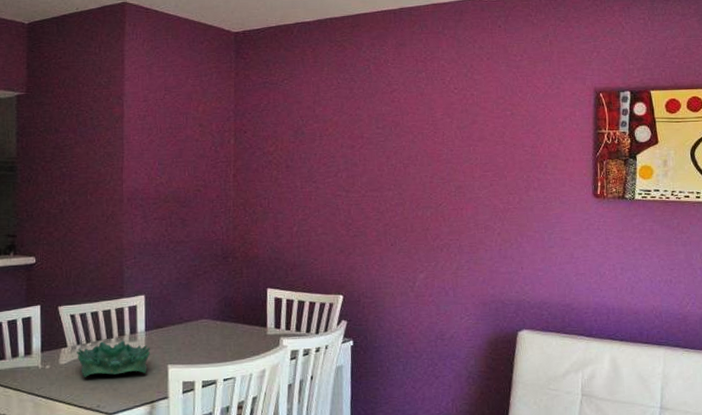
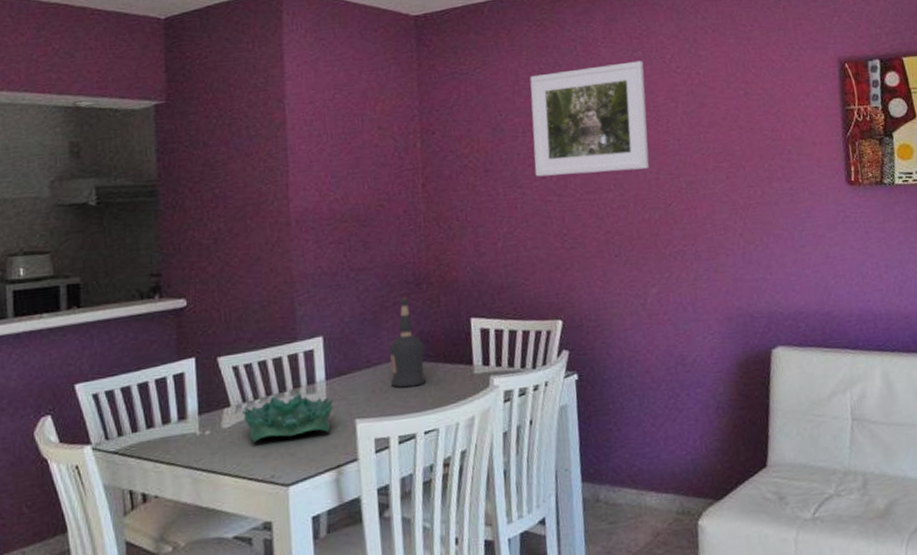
liquor bottle: none [198,268,228,342] -> present [388,297,427,388]
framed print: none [328,81,426,175] -> present [530,61,650,177]

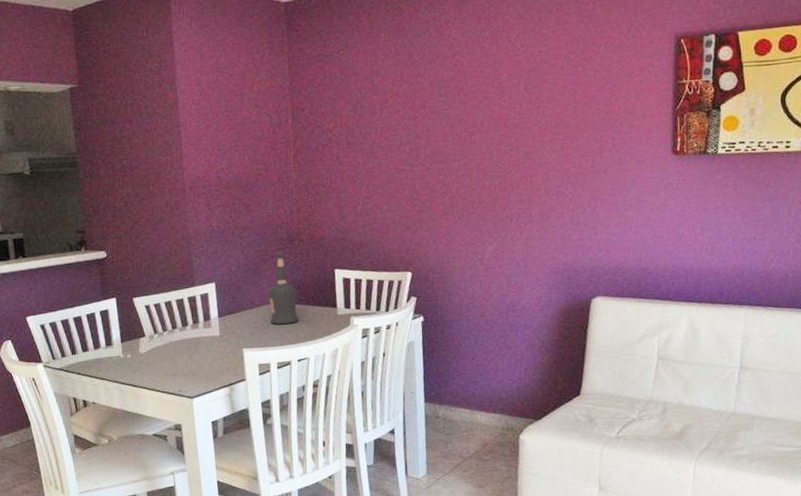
decorative bowl: present [242,393,334,442] -> none [155,327,225,364]
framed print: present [530,61,650,177] -> none [387,40,492,149]

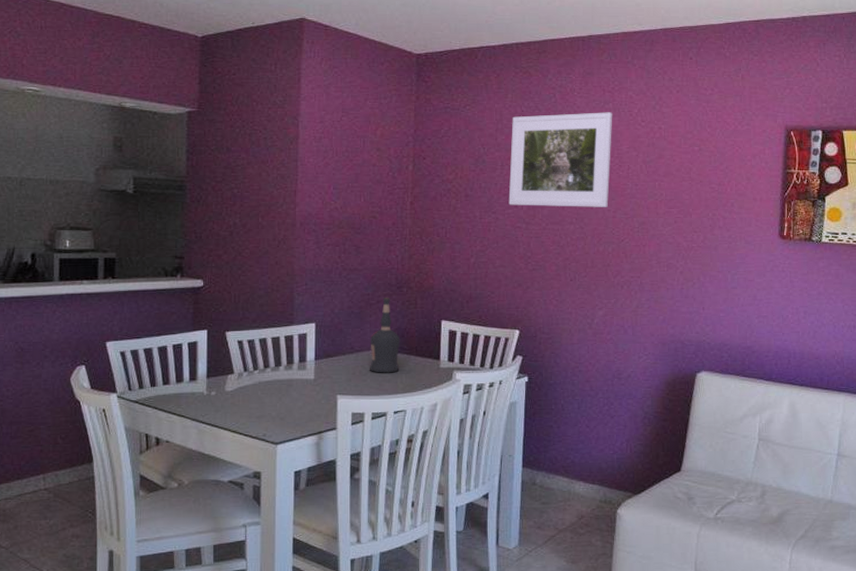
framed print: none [387,40,492,149] -> present [508,112,613,207]

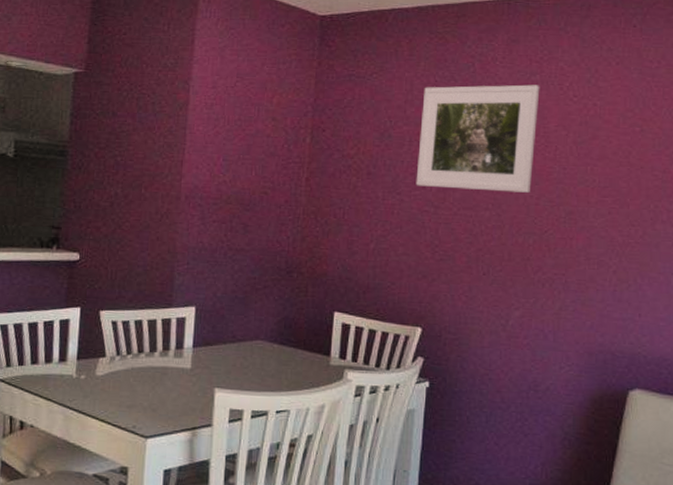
liquor bottle: present [369,298,401,373] -> none [251,283,288,368]

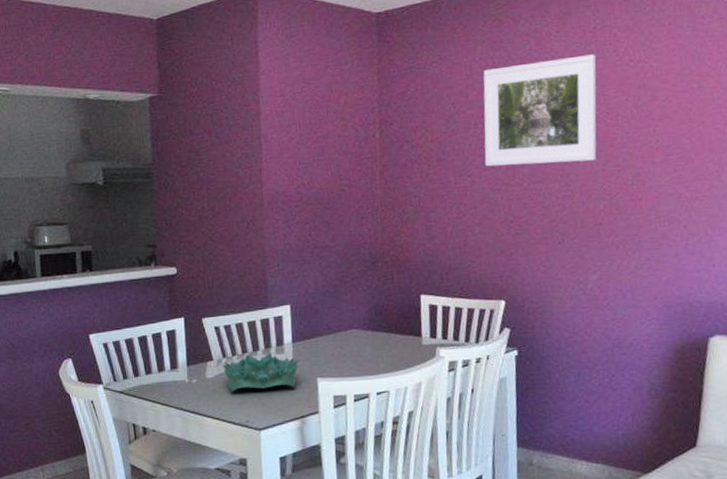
decorative bowl: none [115,354,198,395] -> present [223,353,299,391]

